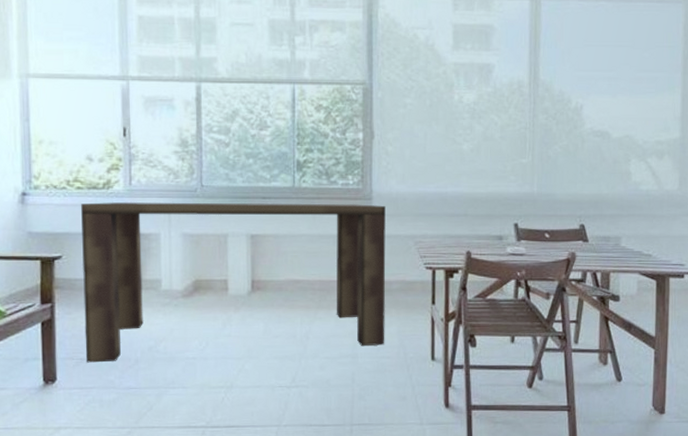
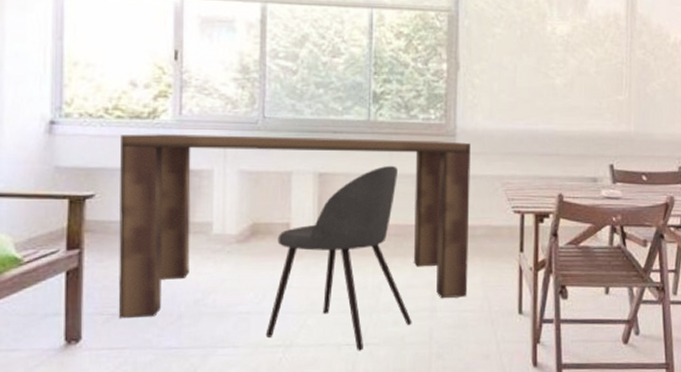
dining chair: none [209,227,336,392] -> present [265,165,412,351]

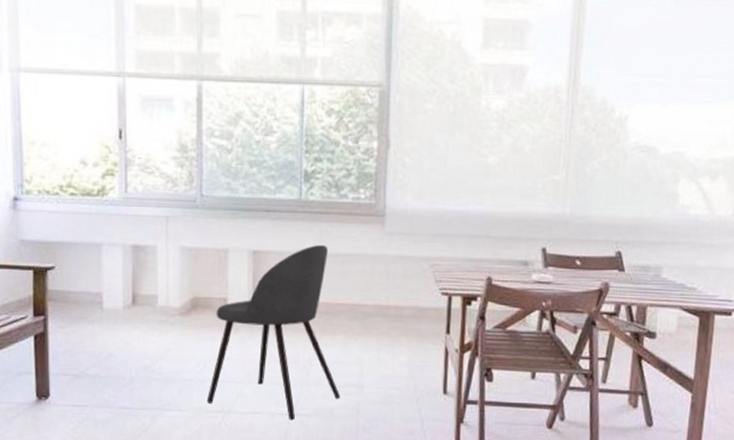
dining table: present [118,134,471,319] -> none [75,210,400,380]

